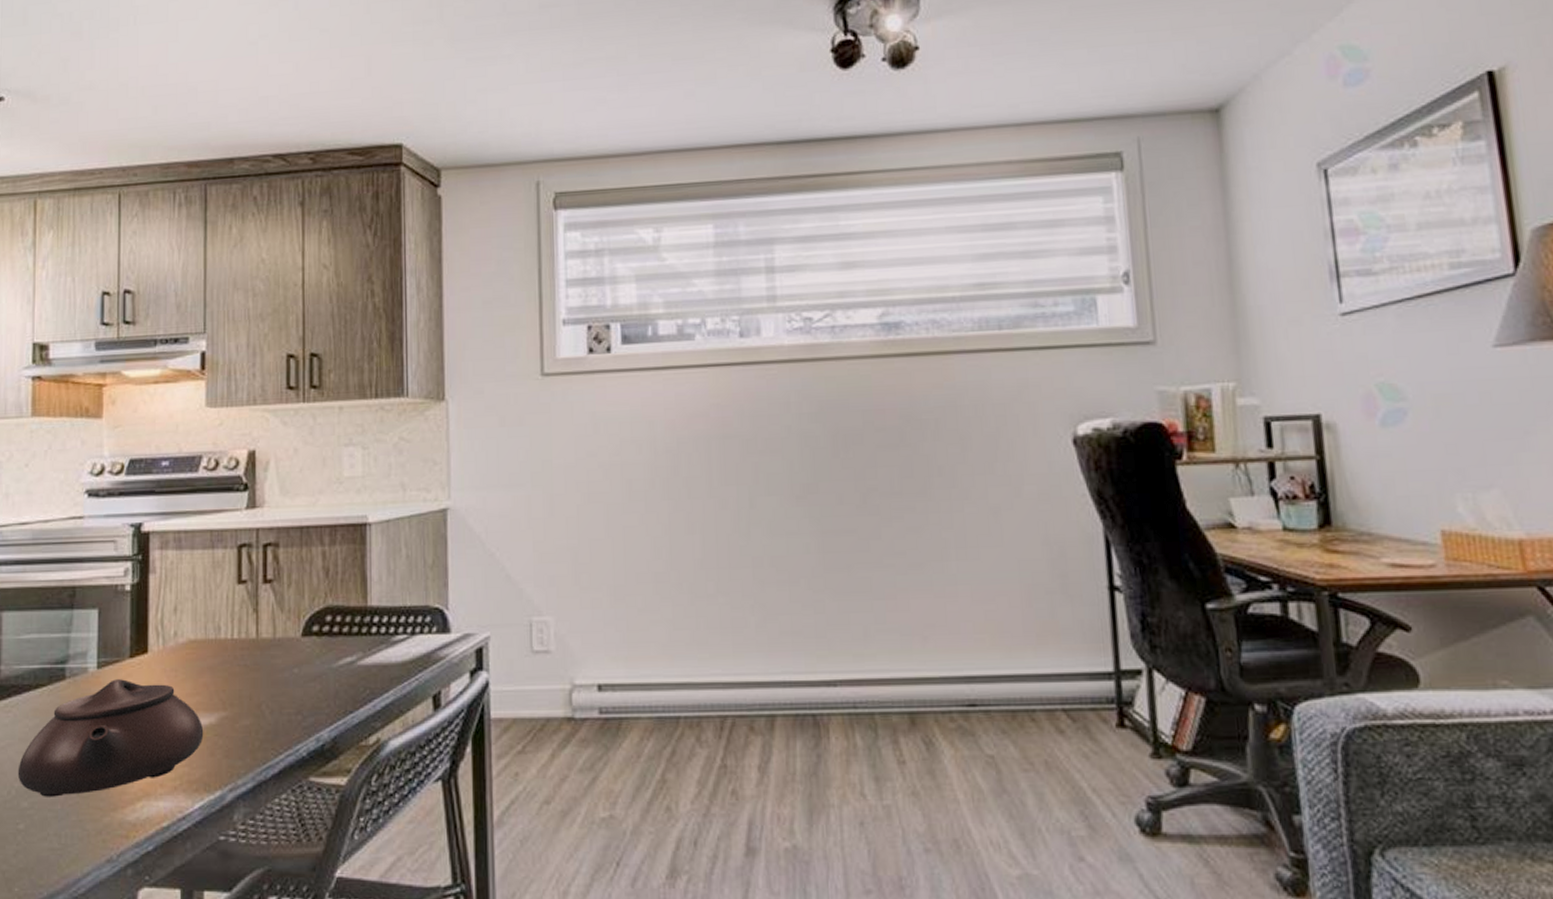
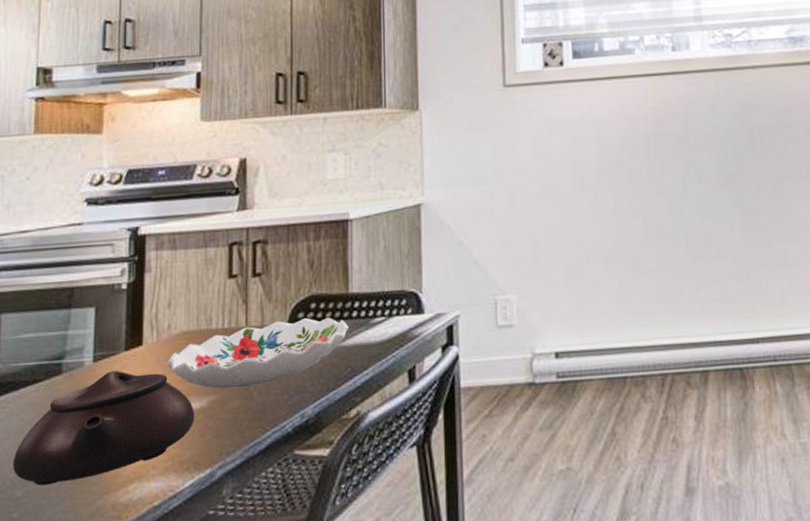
decorative bowl: none [174,631,368,705] -> present [167,317,349,389]

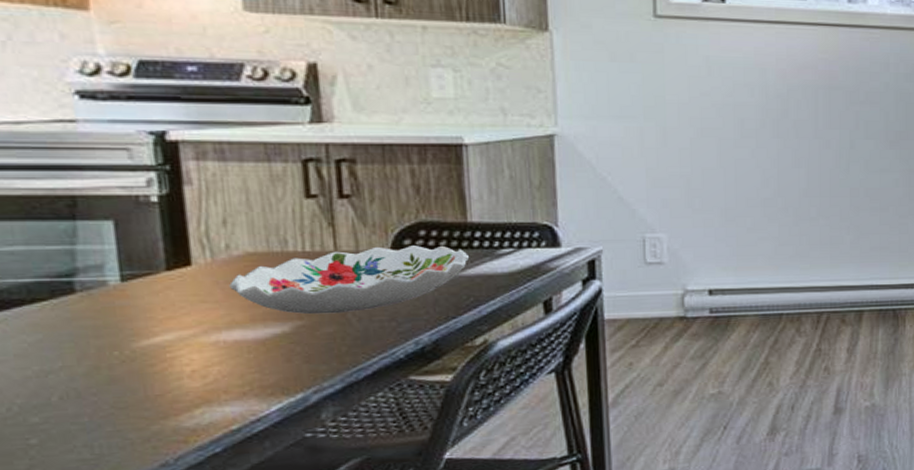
teapot: present [12,371,195,486] -> none [18,292,276,411]

